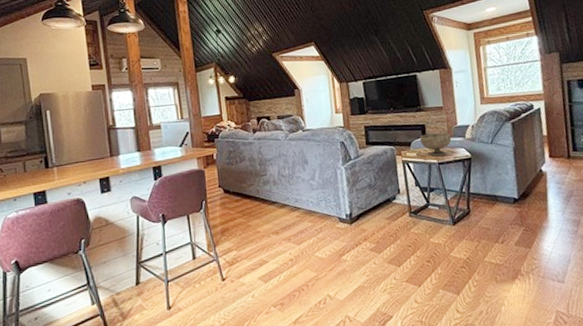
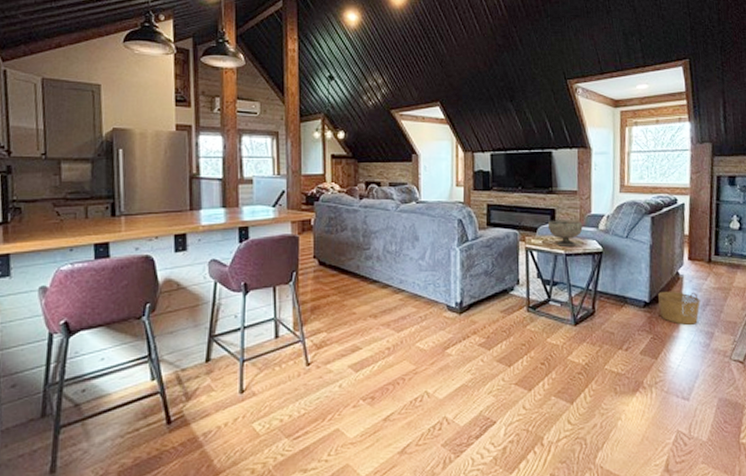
basket: none [525,185,565,216] -> present [658,291,701,325]

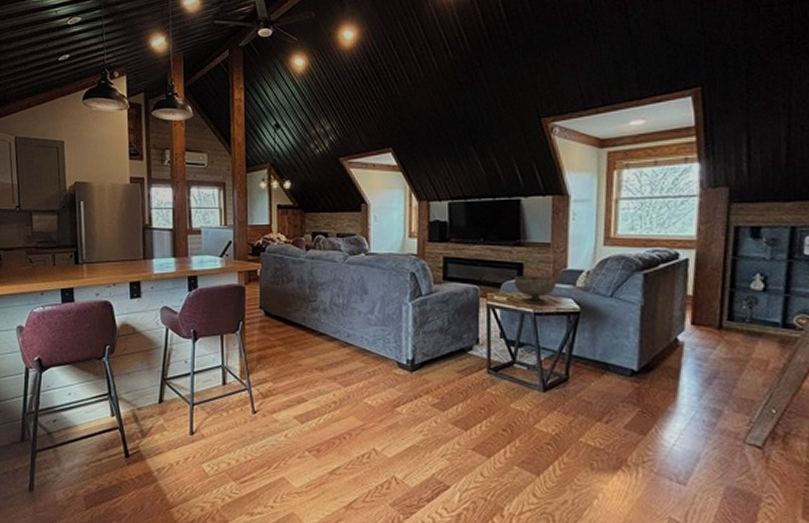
basket: present [658,291,701,325] -> none [650,360,706,400]

